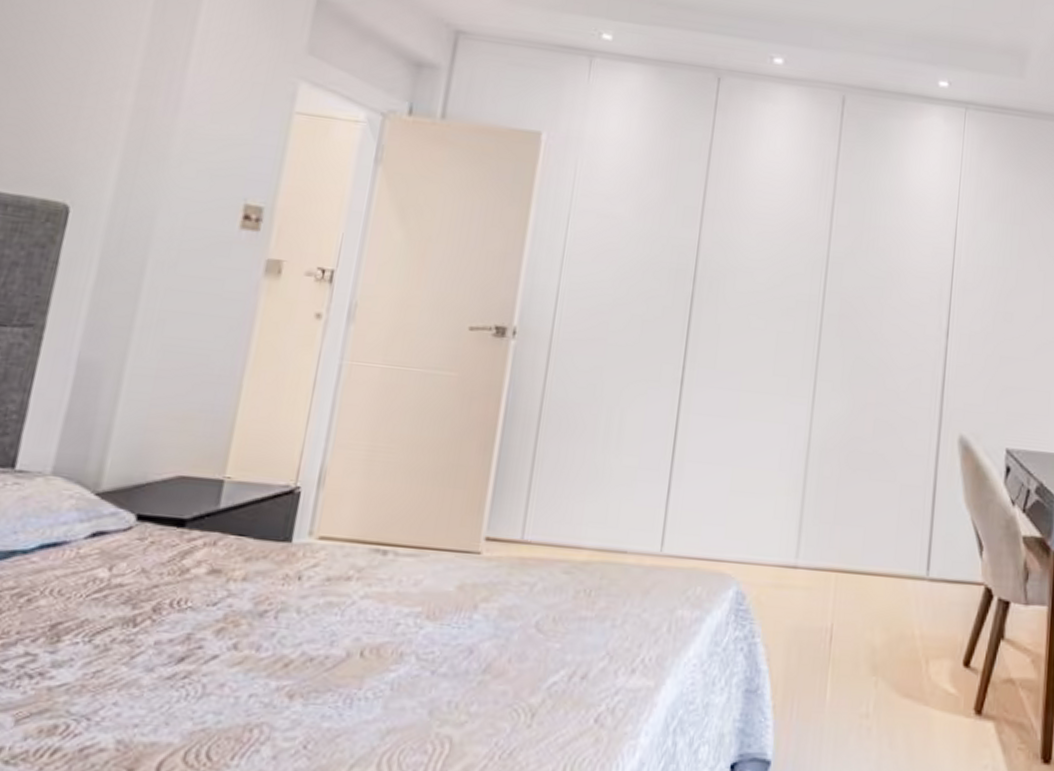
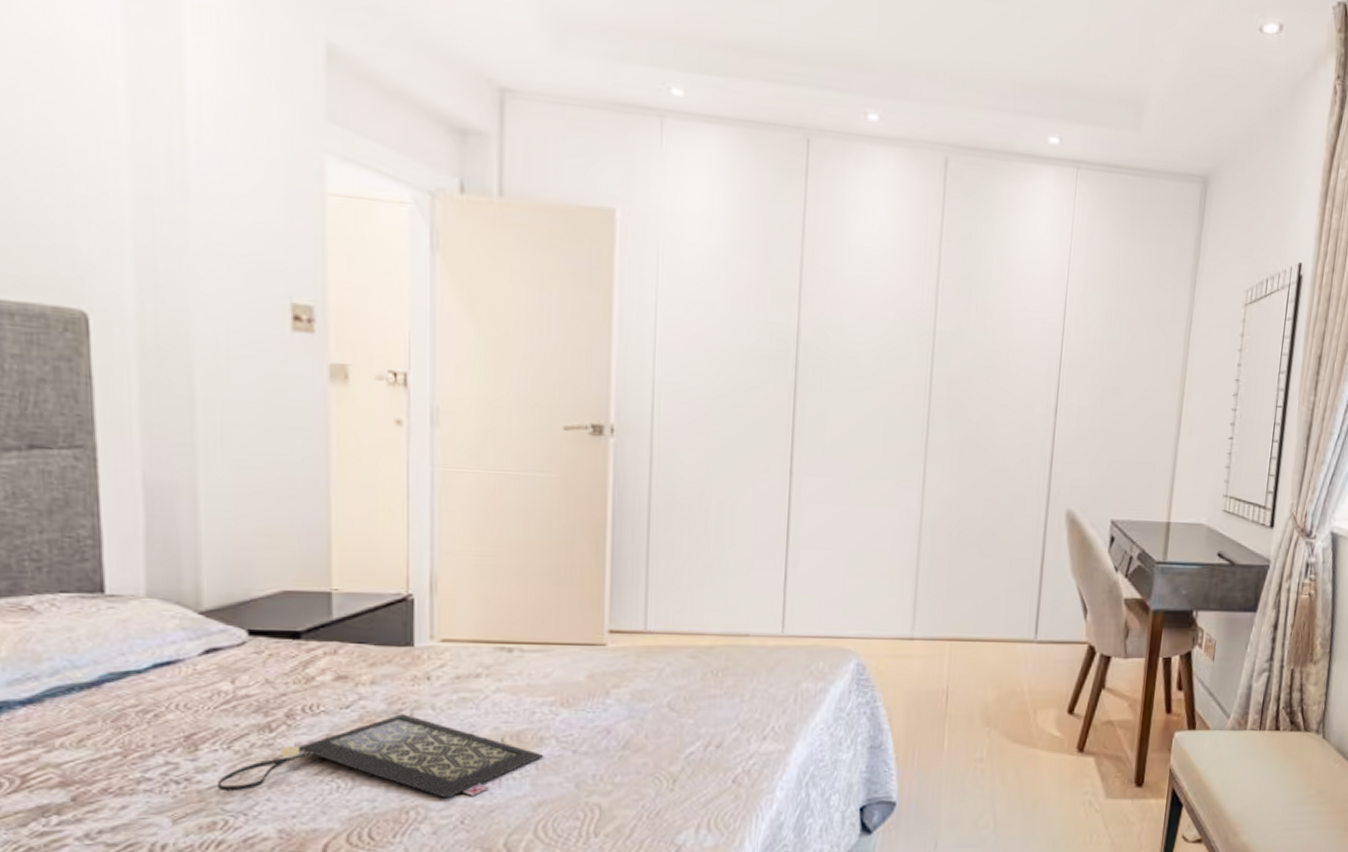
clutch bag: none [68,616,402,718] -> present [218,714,544,799]

